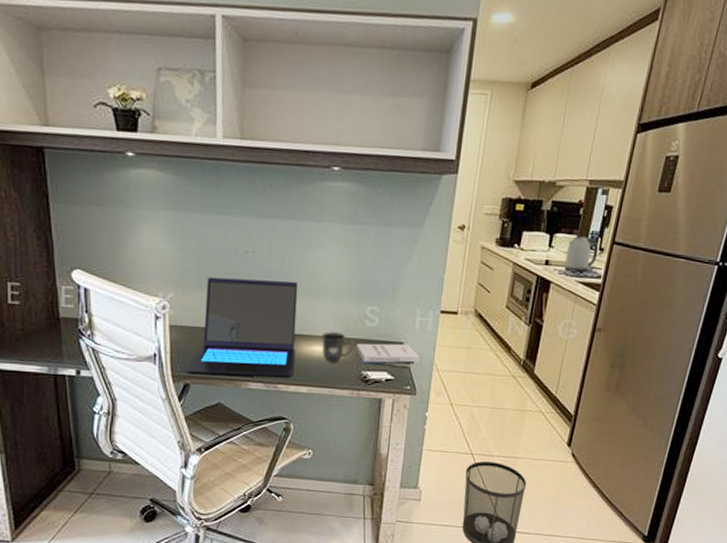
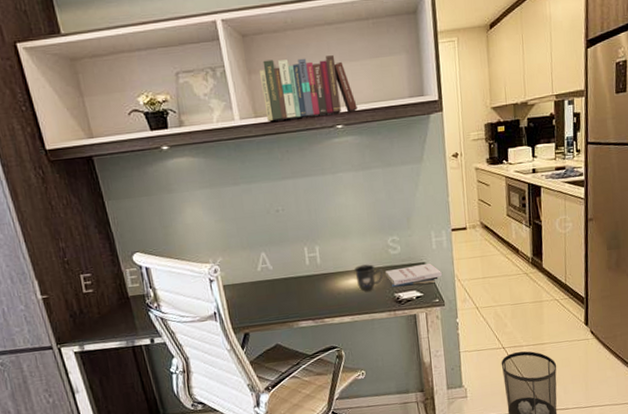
laptop: present [185,277,298,378] -> none [243,228,337,324]
books: none [254,73,361,156] -> present [259,55,357,123]
kettle: present [564,235,599,272] -> none [548,142,576,175]

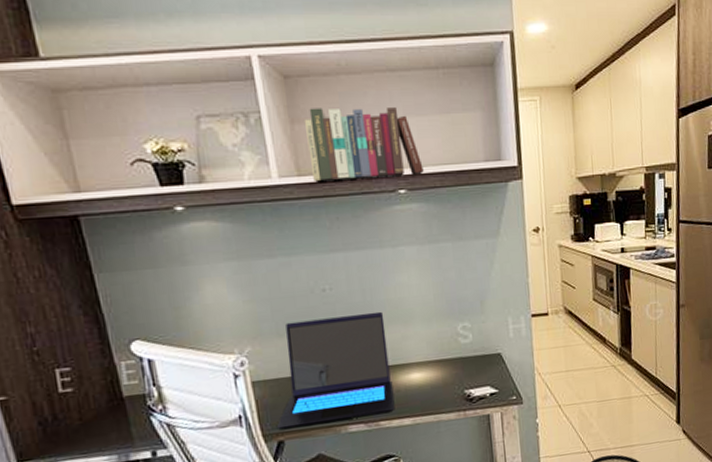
laptop: none [243,228,337,324] -> present [276,311,395,430]
mug: present [353,264,384,292] -> none [416,355,452,388]
books: present [384,263,443,288] -> none [453,353,521,383]

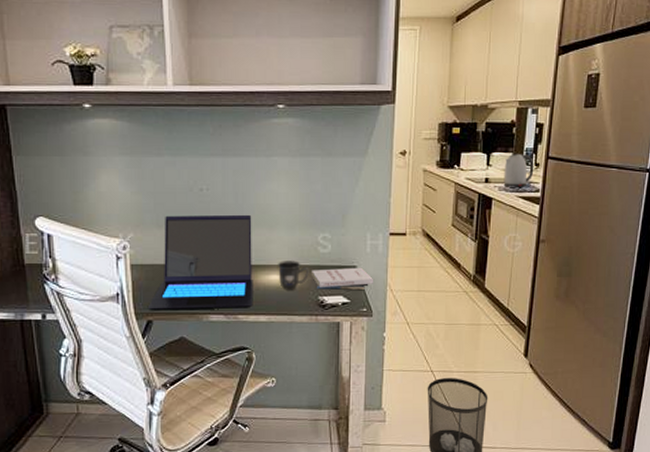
books: present [304,107,424,184] -> none [200,25,303,94]
mug: none [416,355,452,388] -> present [277,261,309,290]
books: none [453,353,521,383] -> present [310,267,374,291]
kettle: none [638,219,667,255] -> present [503,153,534,187]

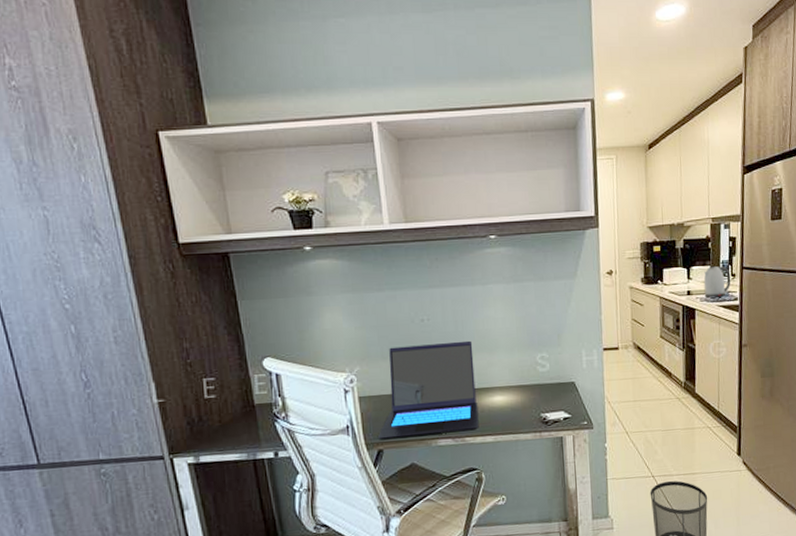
mug: present [277,261,309,290] -> none [499,381,531,410]
books: present [310,267,374,291] -> none [531,382,592,407]

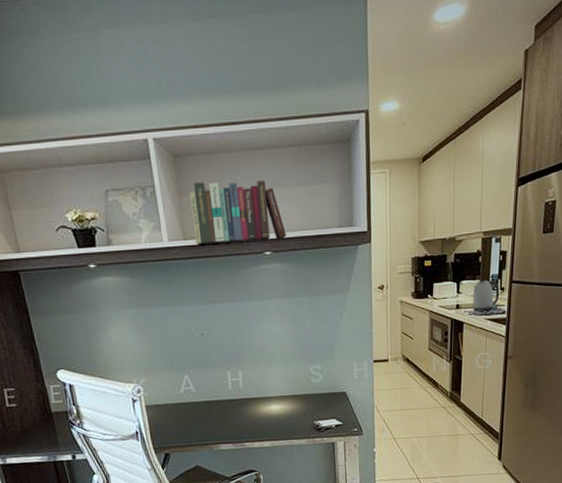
laptop: present [377,340,479,440] -> none [164,353,257,445]
books: none [412,165,512,229] -> present [189,181,286,246]

